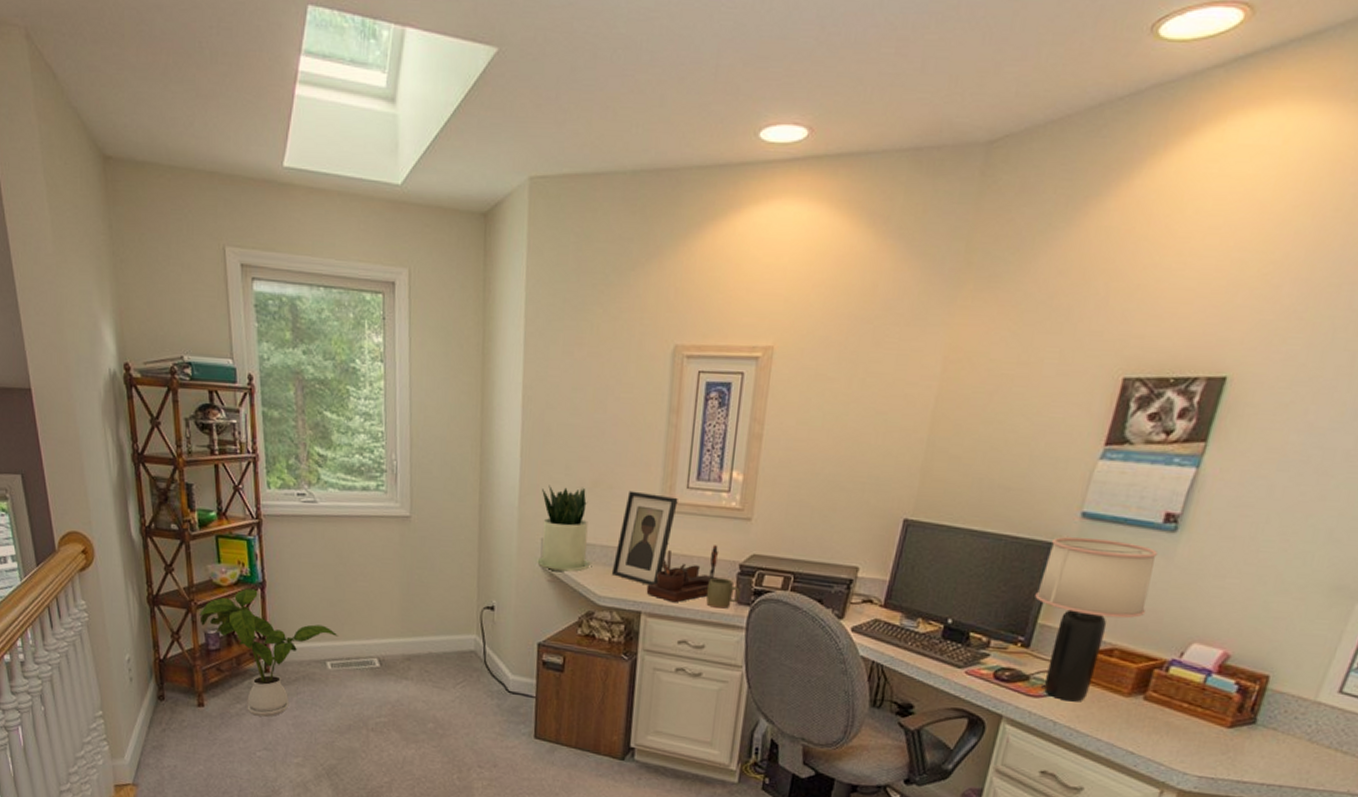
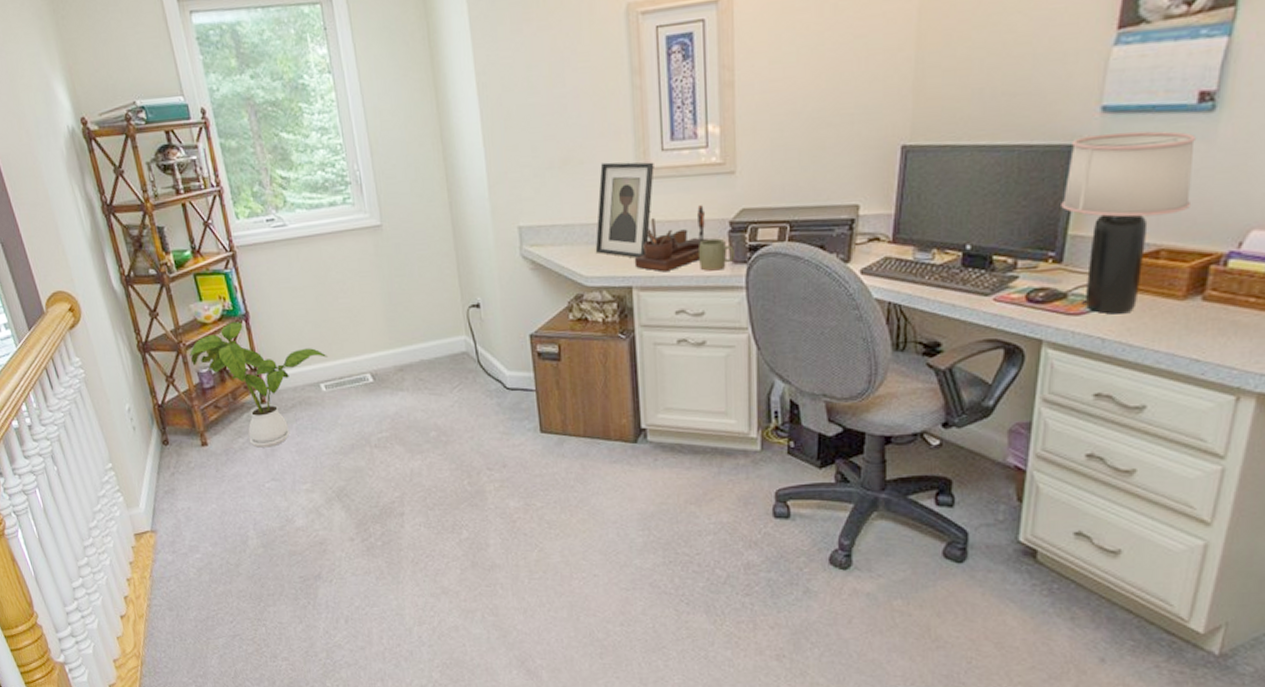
planter: present [537,485,591,572] -> none [511,167,573,258]

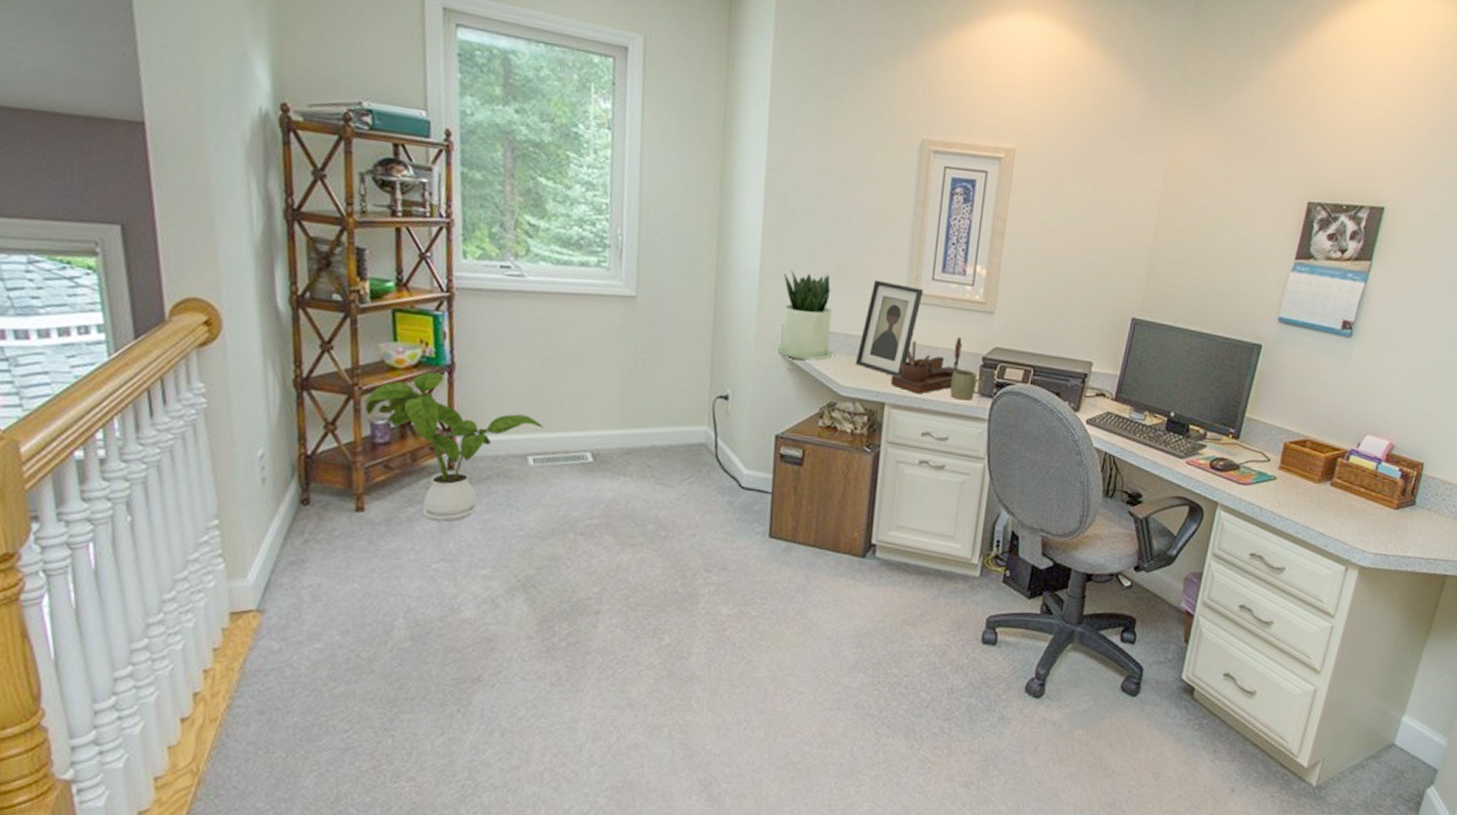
planter: none [511,167,573,258] -> present [776,270,834,361]
table lamp: present [1061,131,1197,314] -> none [1243,338,1339,489]

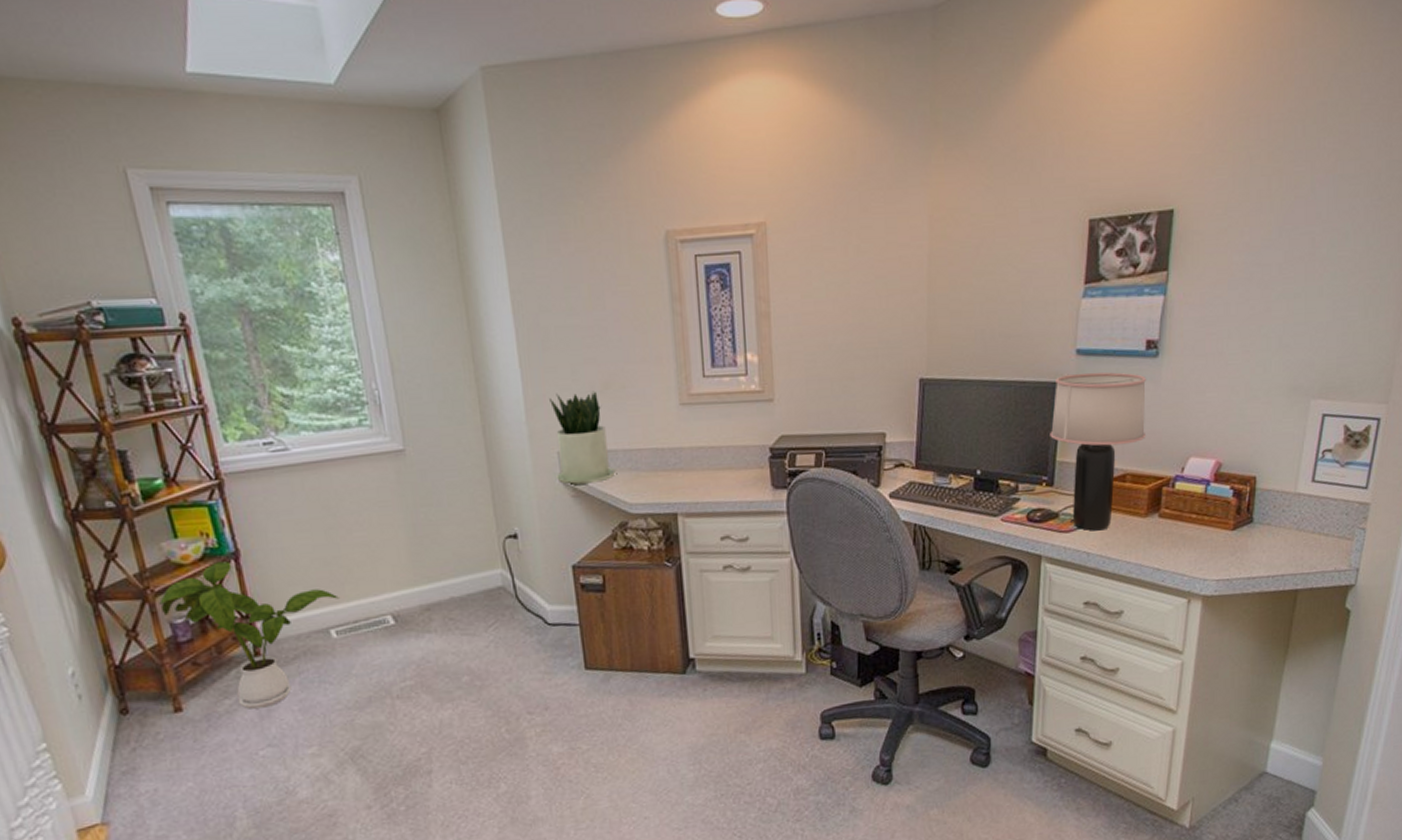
picture frame: present [855,280,923,377] -> none [639,387,697,485]
desk organizer: present [890,337,976,394] -> none [678,432,767,498]
mug: present [950,369,984,401] -> none [740,464,777,497]
table lamp: none [1243,338,1339,489] -> present [1050,372,1147,531]

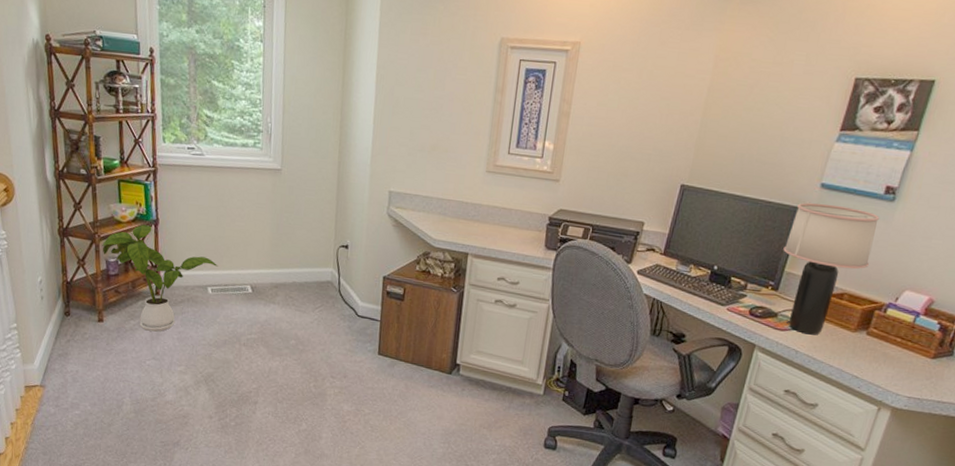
planter: present [550,391,616,485] -> none [384,147,429,219]

